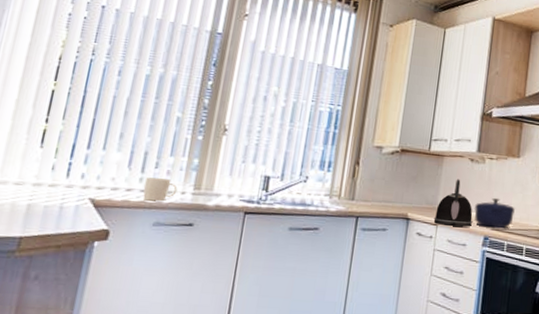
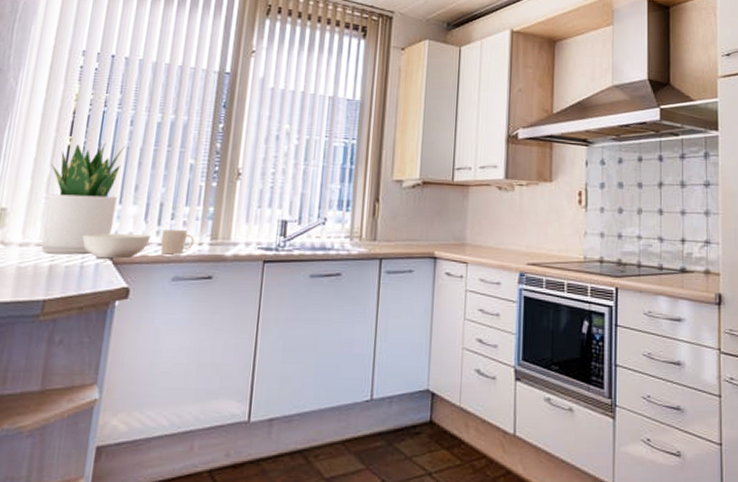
planter: none [20,89,113,195] -> present [41,142,126,255]
bowl: none [62,176,134,203] -> present [81,233,151,259]
kettle: present [433,179,473,228] -> none [463,210,505,264]
cooking pot: present [474,197,515,228] -> none [506,228,551,263]

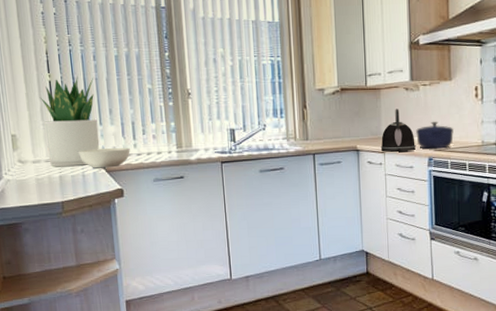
mug: present [160,230,195,255] -> none [138,142,165,162]
kettle: none [463,210,505,264] -> present [380,108,416,153]
cooking pot: none [506,228,551,263] -> present [415,121,454,149]

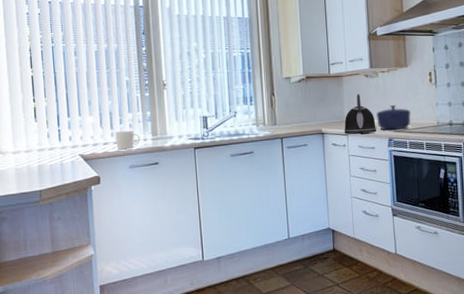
planter: present [39,76,100,167] -> none [22,71,78,157]
bowl: present [78,148,130,168] -> none [57,137,107,157]
mug: none [138,142,165,162] -> present [115,131,140,150]

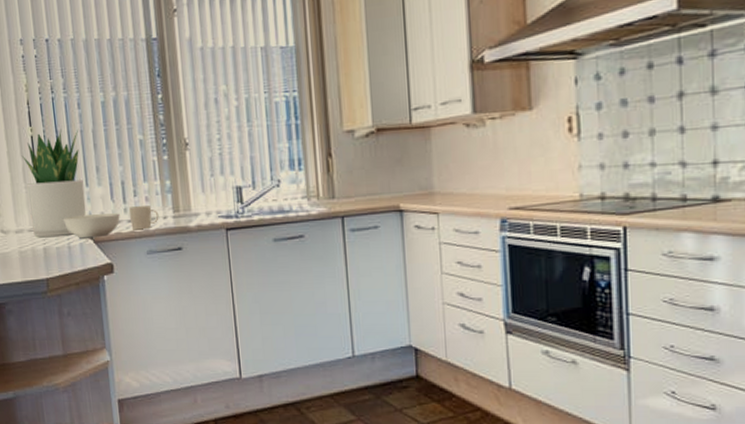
planter: none [22,71,78,157] -> present [21,128,86,238]
bowl: none [57,137,107,157] -> present [62,213,120,239]
kettle: present [344,94,376,135] -> none [432,152,482,214]
cooking pot: present [375,104,411,130] -> none [481,167,537,207]

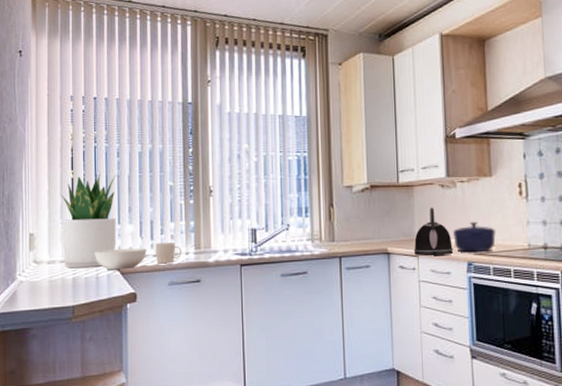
kettle: none [432,152,482,214] -> present [413,207,453,257]
cooking pot: none [481,167,537,207] -> present [452,221,496,253]

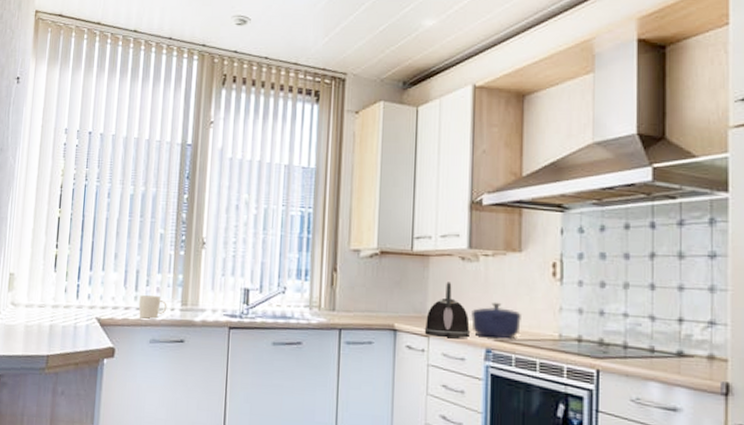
planter: present [61,173,117,269] -> none [42,214,105,316]
bowl: present [93,248,147,270] -> none [74,297,130,321]

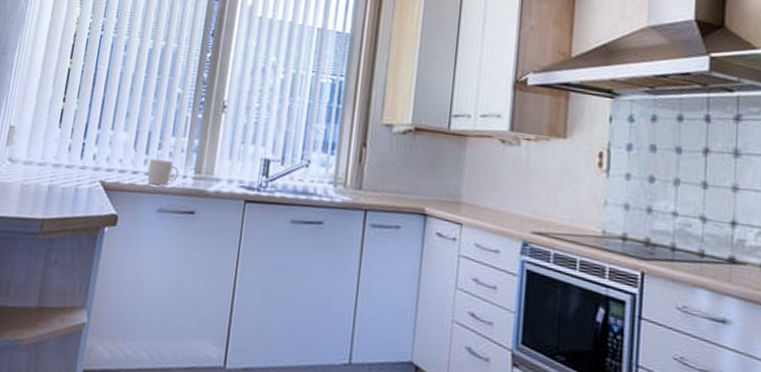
kettle: present [424,282,470,339] -> none [456,165,507,229]
cooking pot: present [470,302,521,339] -> none [507,190,563,232]

